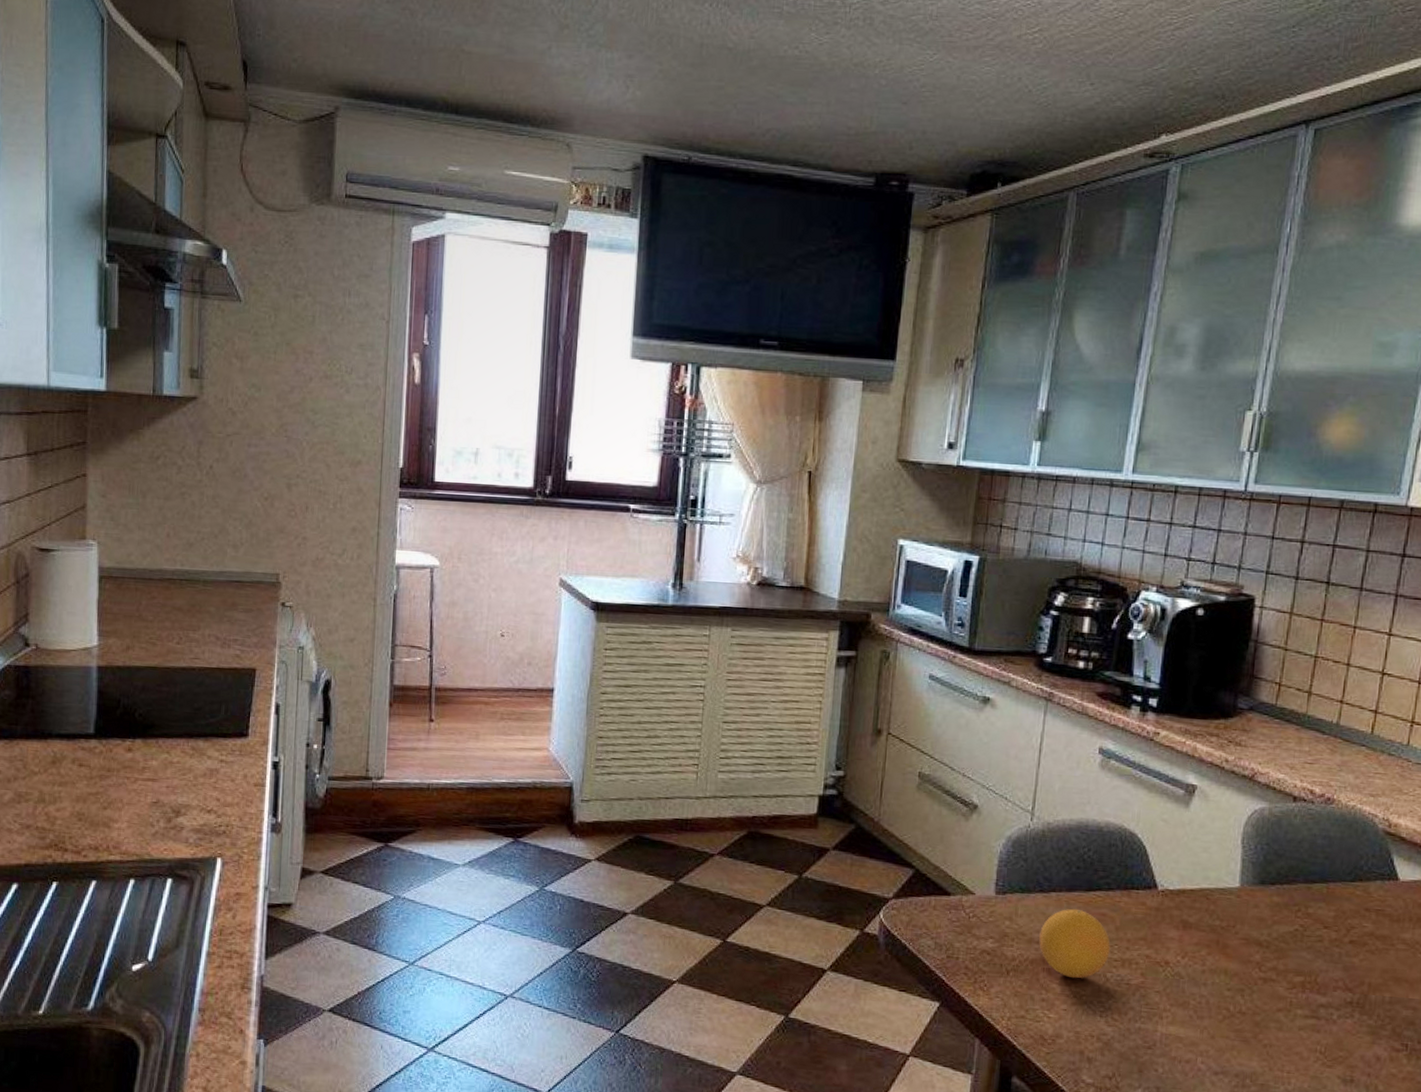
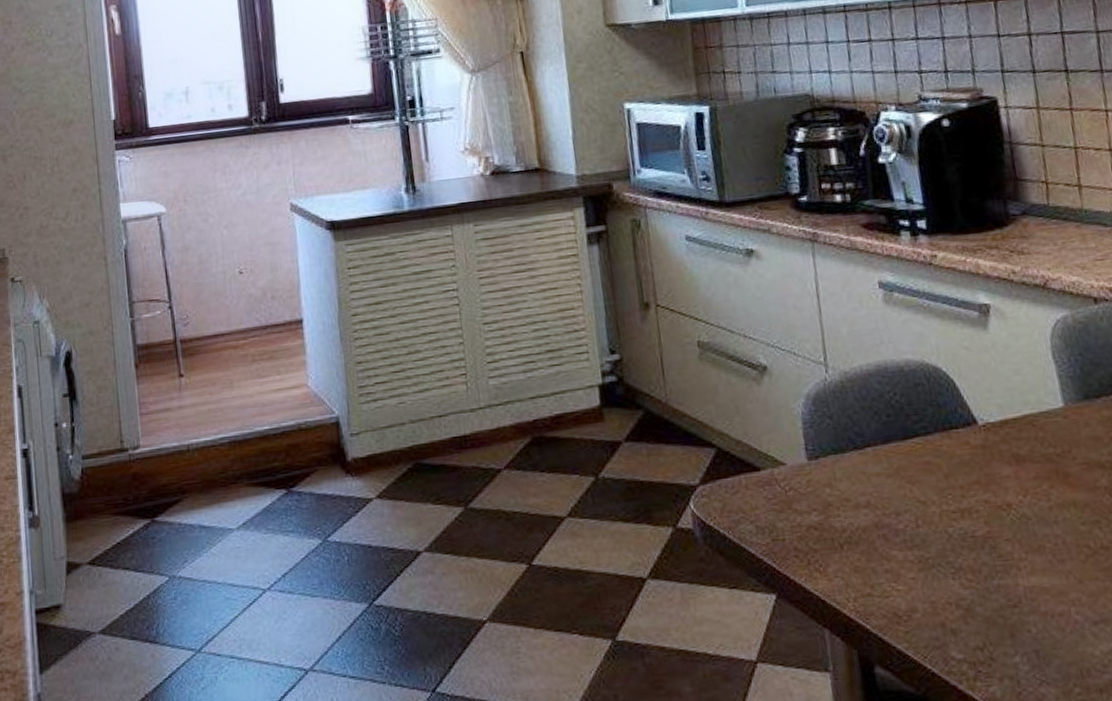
fruit: present [1039,908,1110,979] -> none [865,461,946,541]

